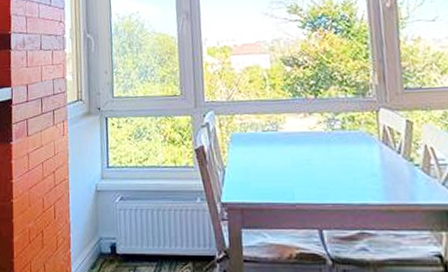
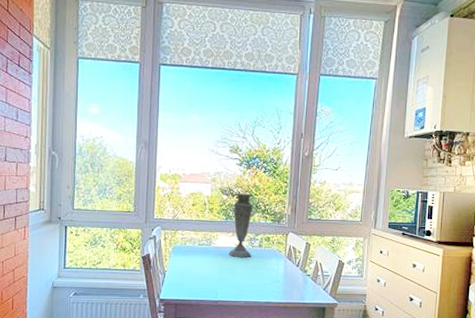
vase: none [300,61,333,146] -> present [228,193,254,258]

